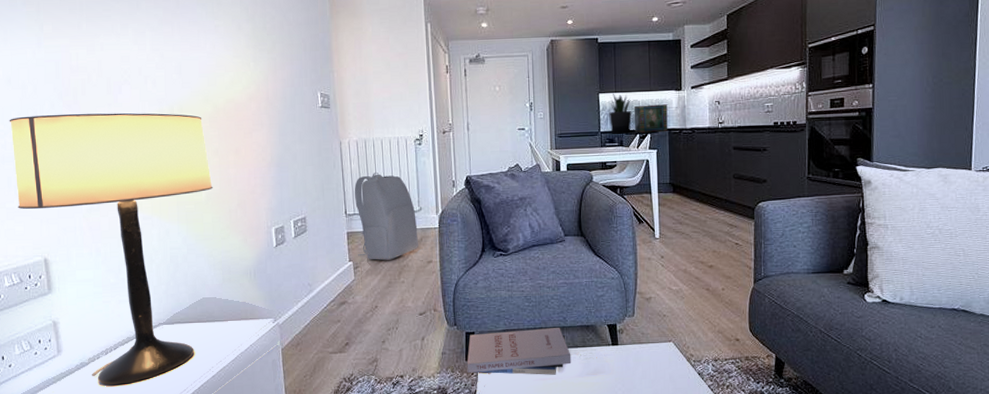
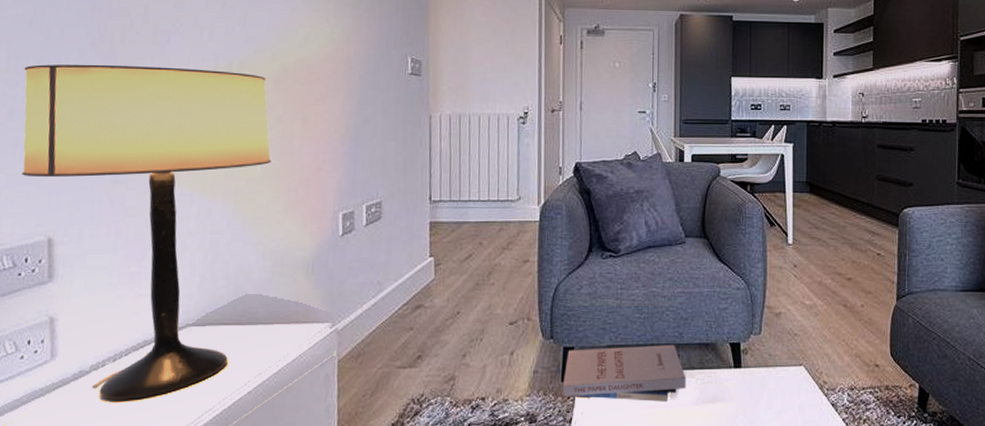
backpack: present [355,173,418,260] -> none [441,153,515,257]
planter: present [609,93,632,134] -> none [741,77,767,124]
decorative box: present [633,104,668,133] -> none [769,93,807,124]

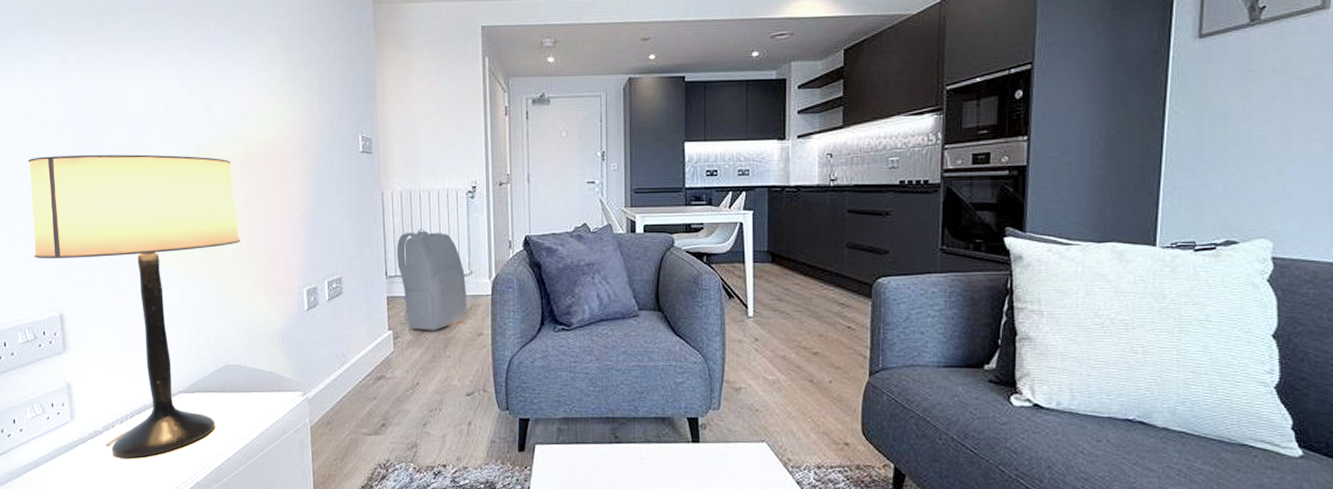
backpack: none [441,153,515,257] -> present [397,229,467,330]
books: present [562,345,686,402] -> none [519,418,643,474]

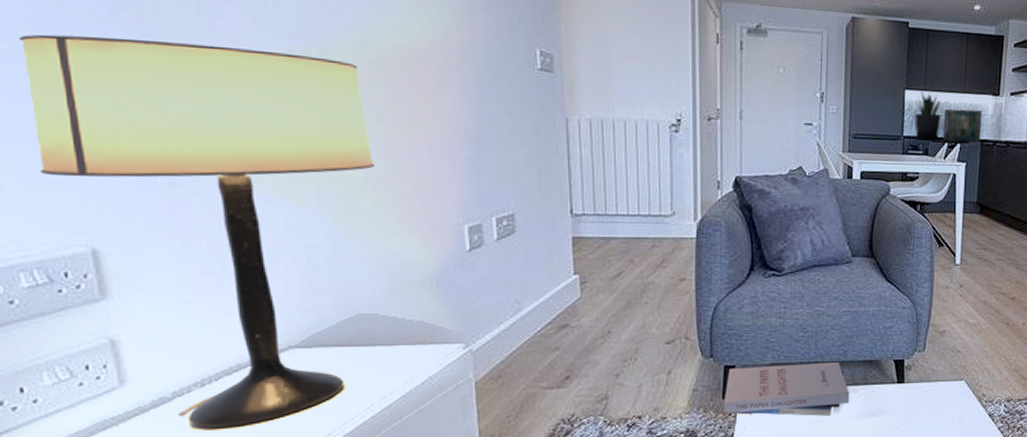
backpack: present [397,229,467,330] -> none [585,163,669,275]
books: none [519,418,643,474] -> present [723,362,850,416]
planter: none [696,141,723,191] -> present [914,91,941,141]
decorative box: none [726,156,768,190] -> present [942,109,982,143]

